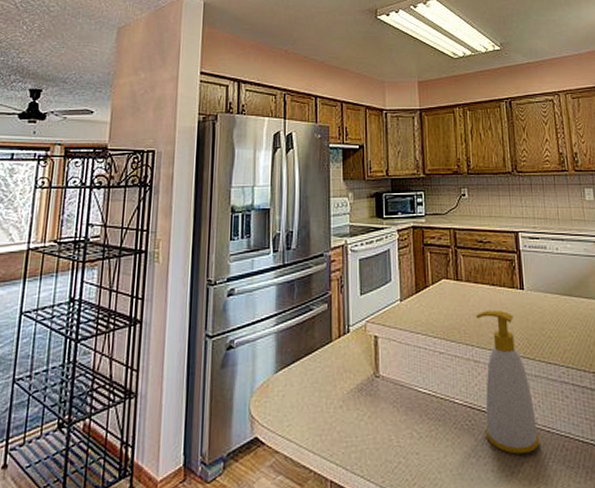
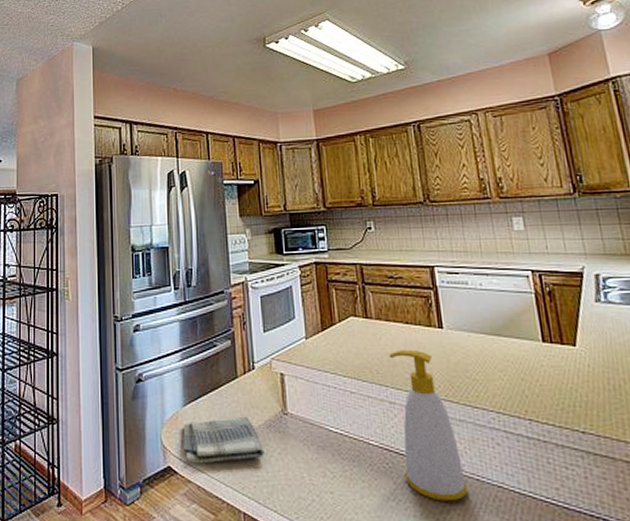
dish towel: none [271,380,355,435] -> present [182,416,265,465]

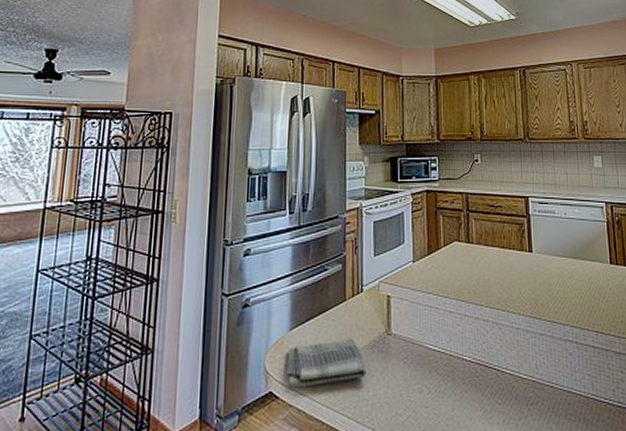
soap bottle: present [389,349,468,502] -> none [485,271,544,408]

